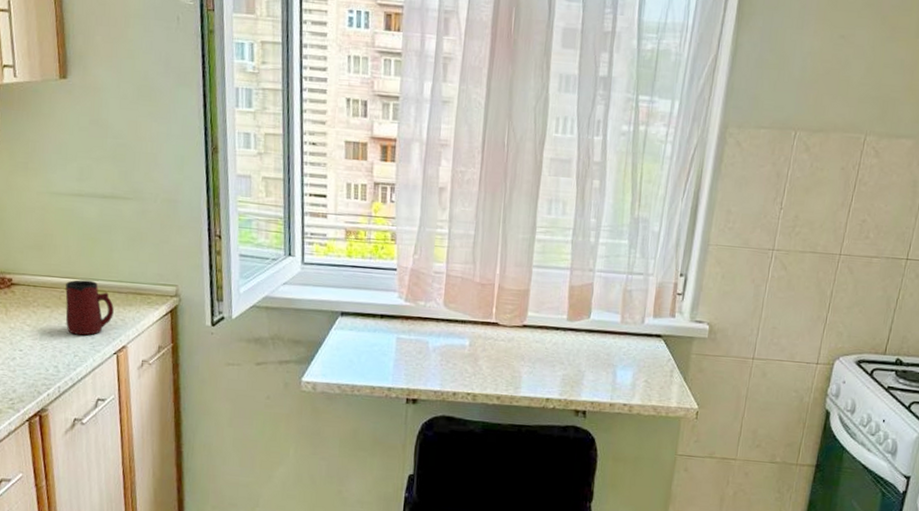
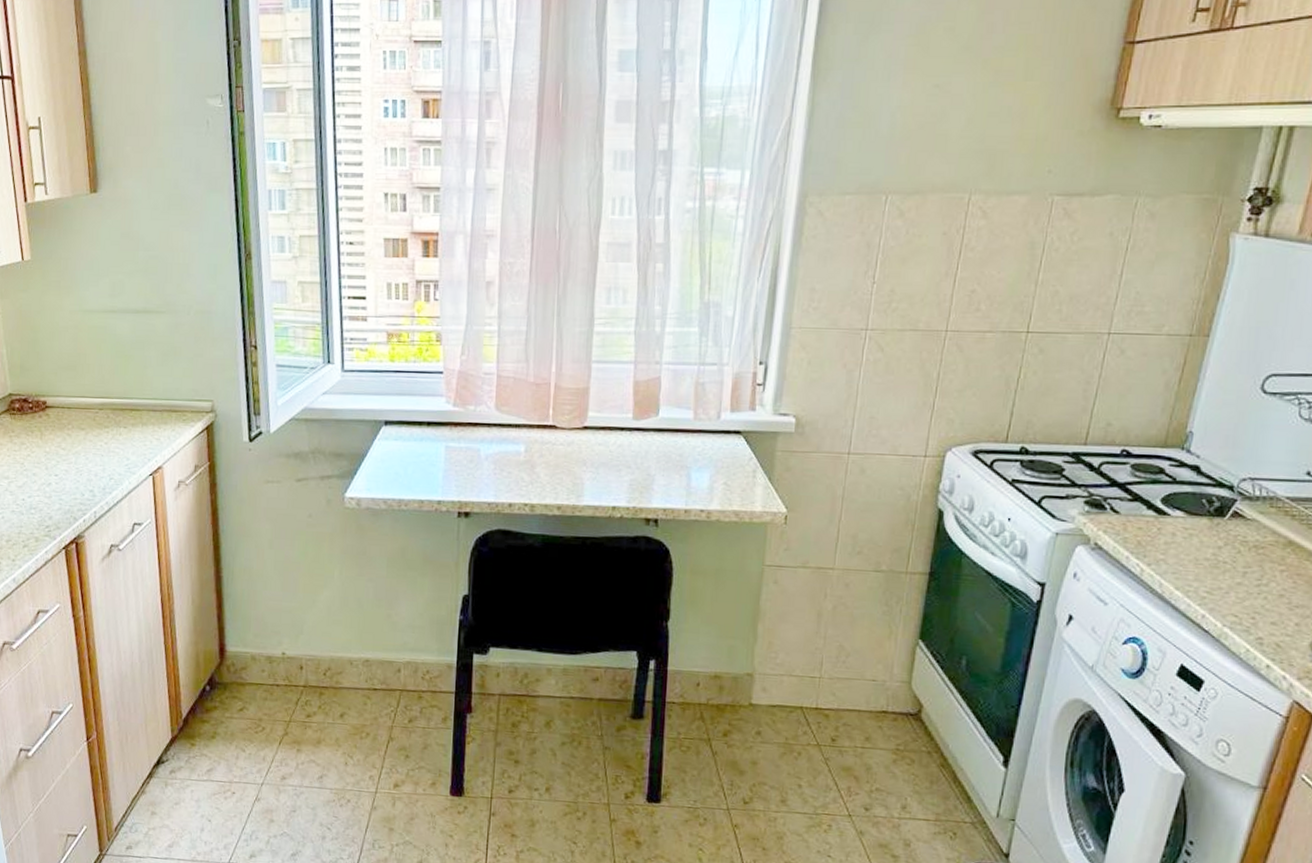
mug: present [65,280,114,336] -> none [100,399,149,457]

